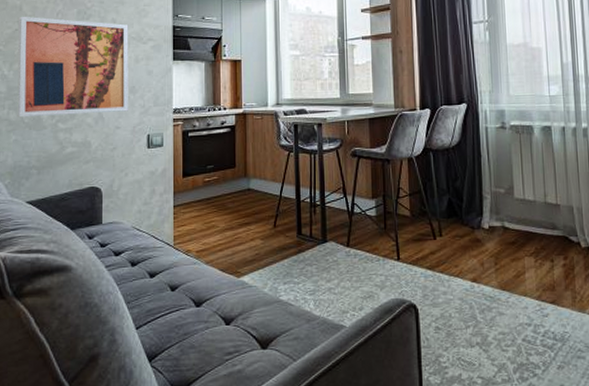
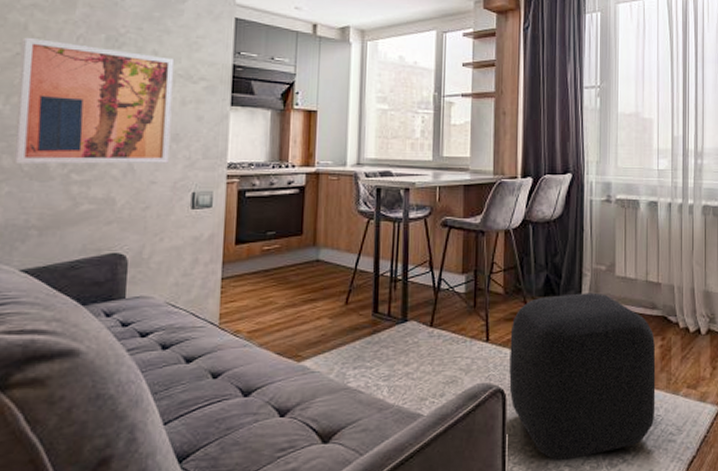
ottoman: none [419,214,563,373] -> present [509,292,656,461]

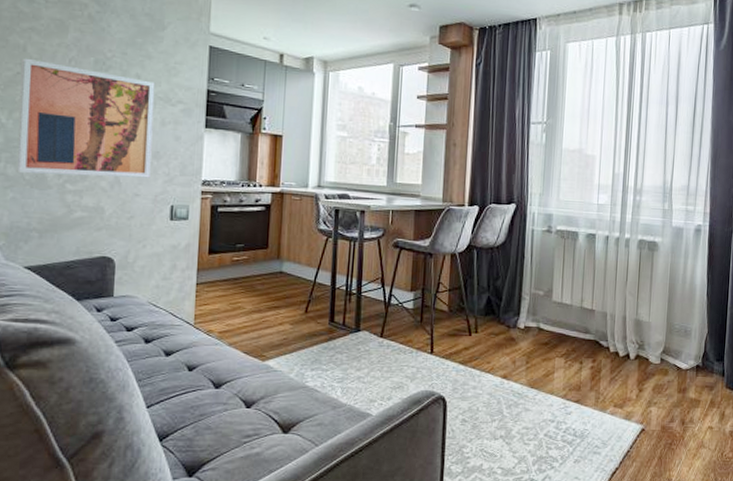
ottoman: present [509,292,656,461] -> none [450,315,586,464]

